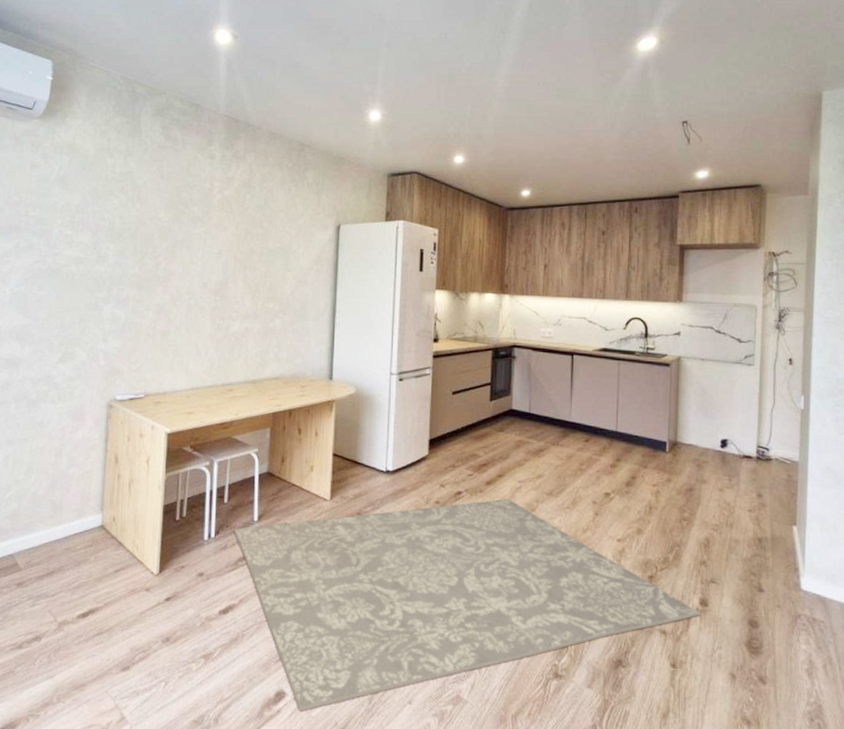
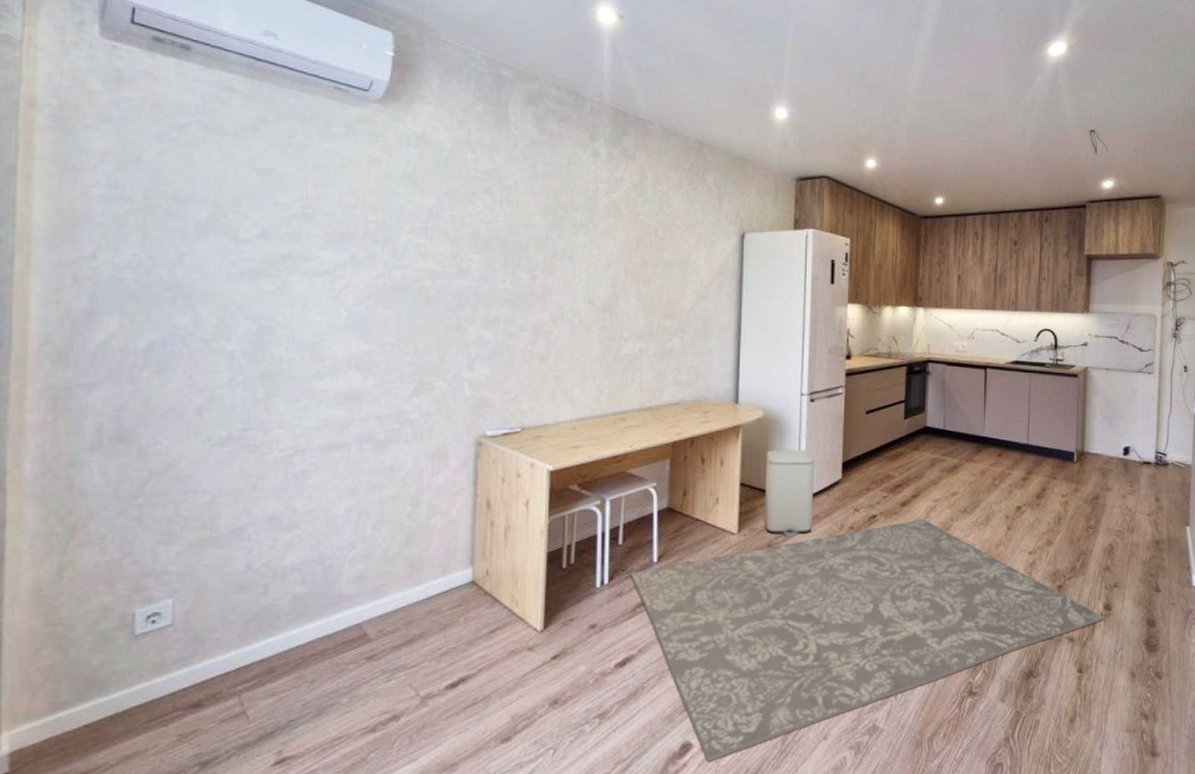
pedal bin: none [354,424,402,506] -> present [764,449,814,536]

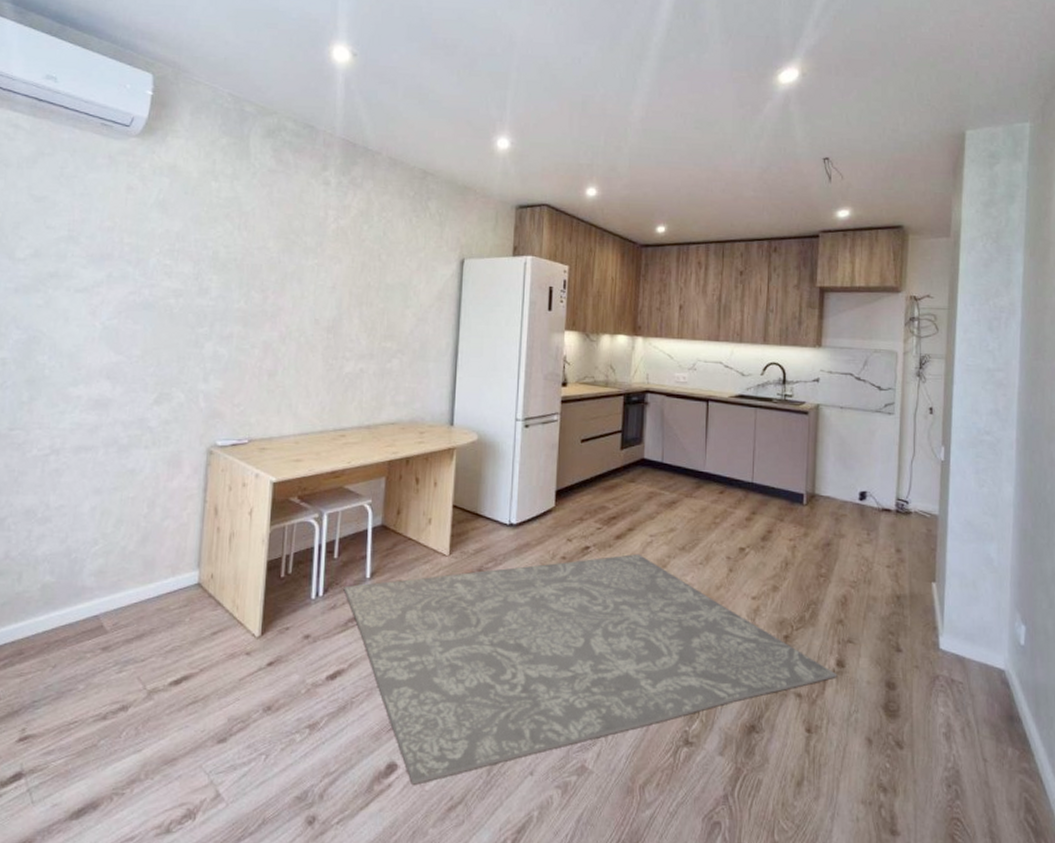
pedal bin: present [764,449,814,536] -> none [475,473,527,562]

